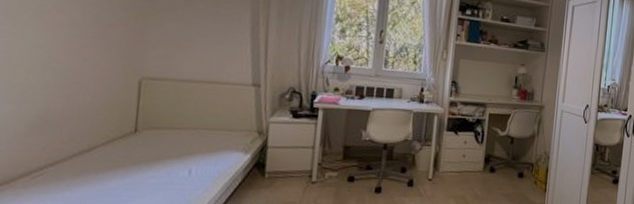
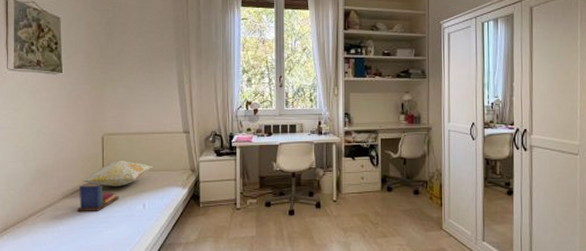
book: none [93,139,157,176] -> present [77,183,119,212]
decorative pillow: none [102,112,207,146] -> present [81,160,153,187]

